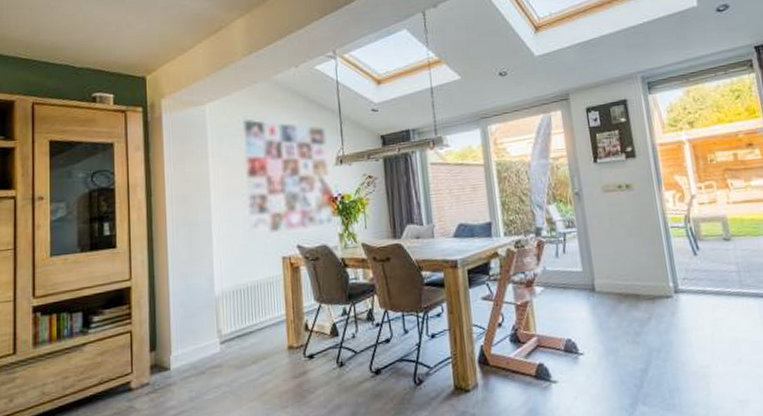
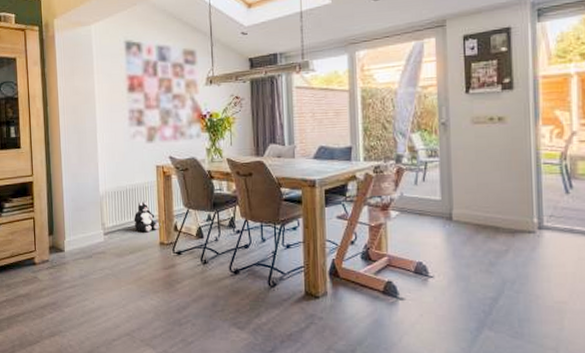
plush toy: none [256,298,289,336] -> present [133,201,161,231]

